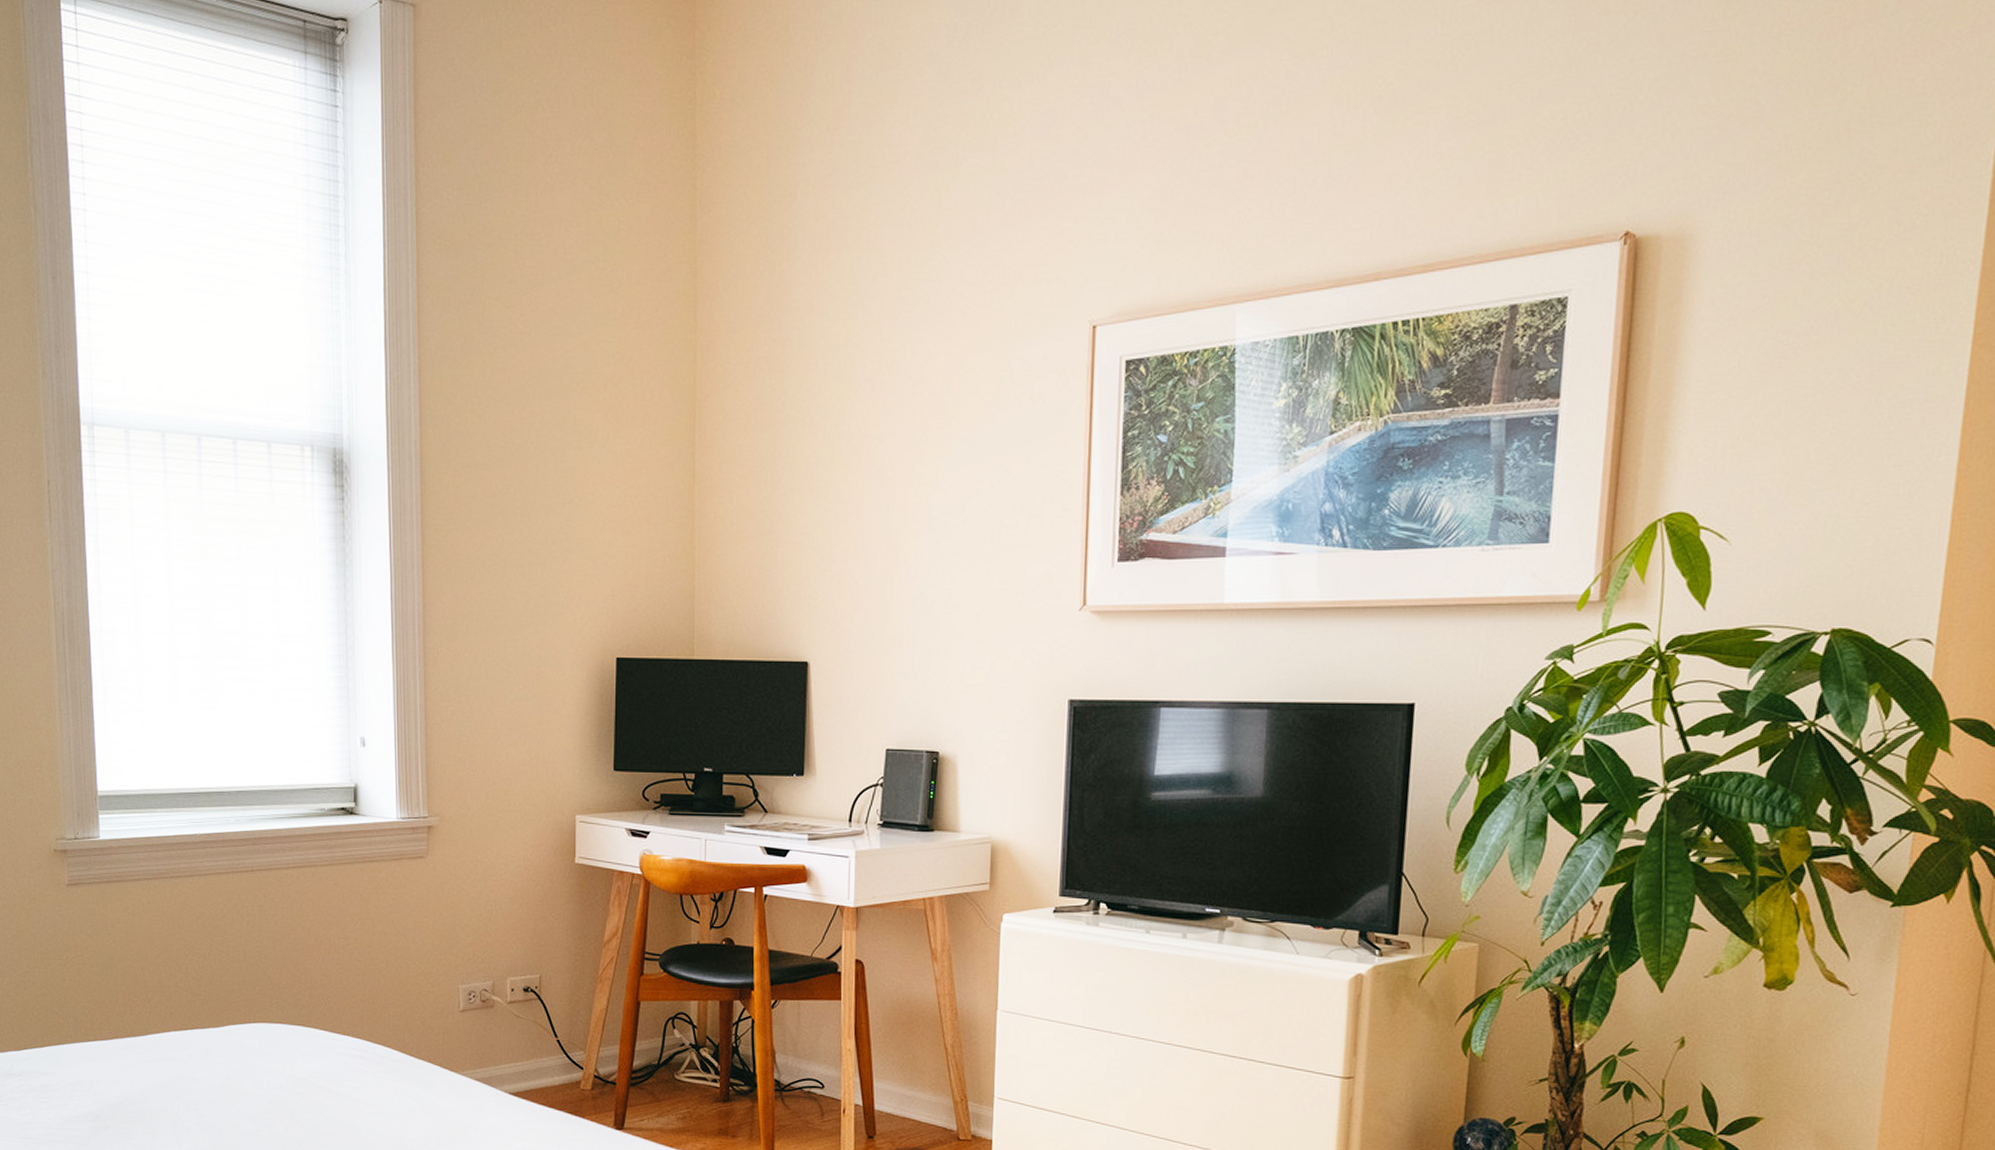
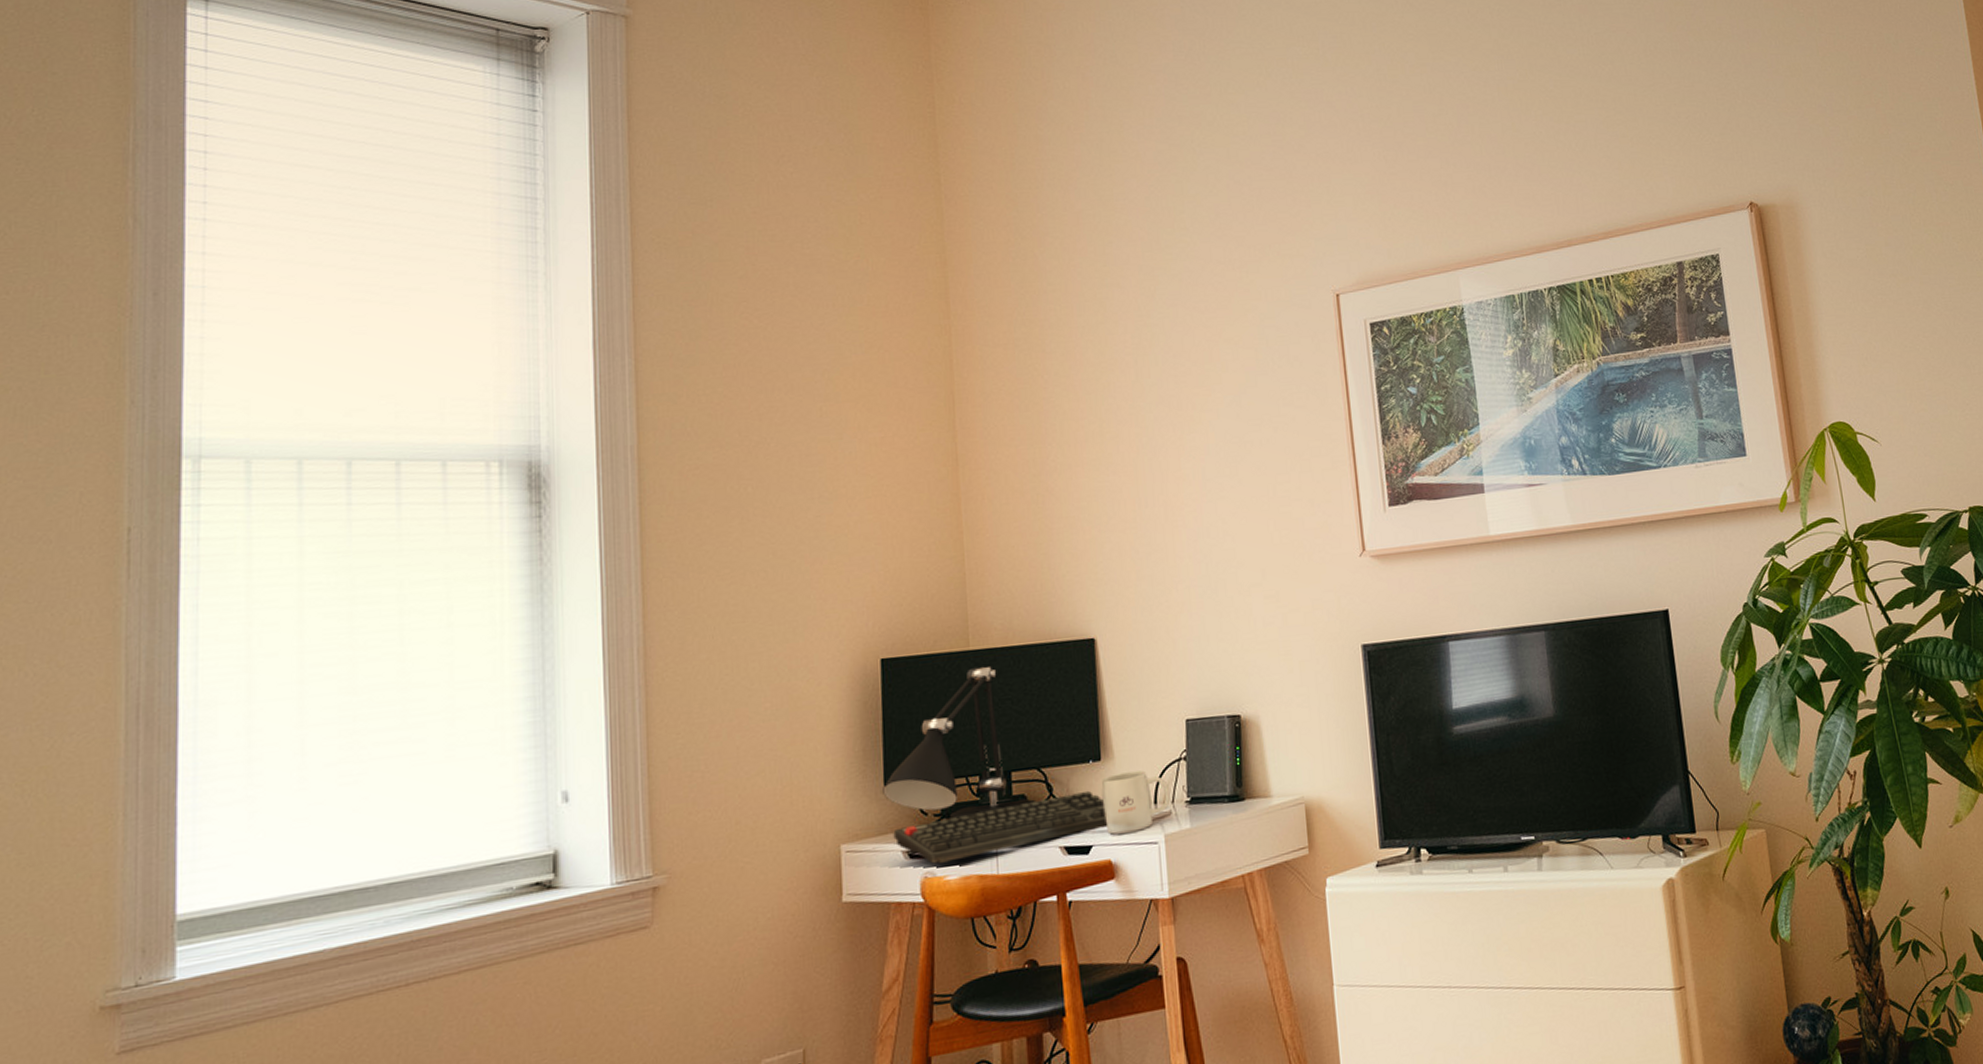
desk lamp: none [612,675,743,808] -> present [883,667,1037,819]
computer keyboard: none [619,800,805,845] -> present [893,790,1108,865]
mug: none [801,790,865,845] -> present [1101,770,1171,835]

